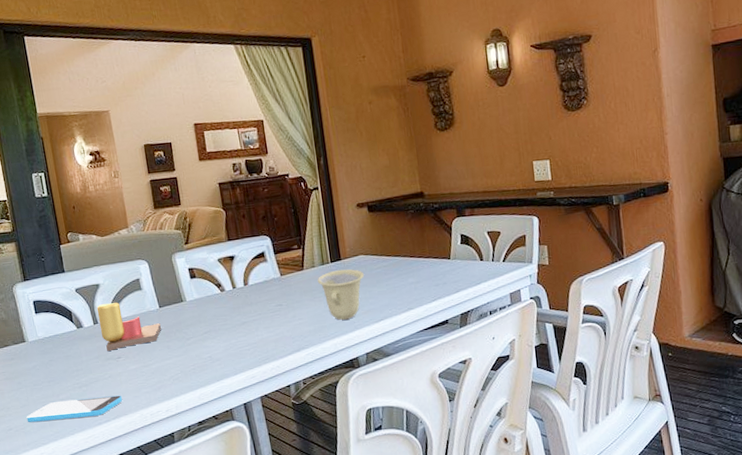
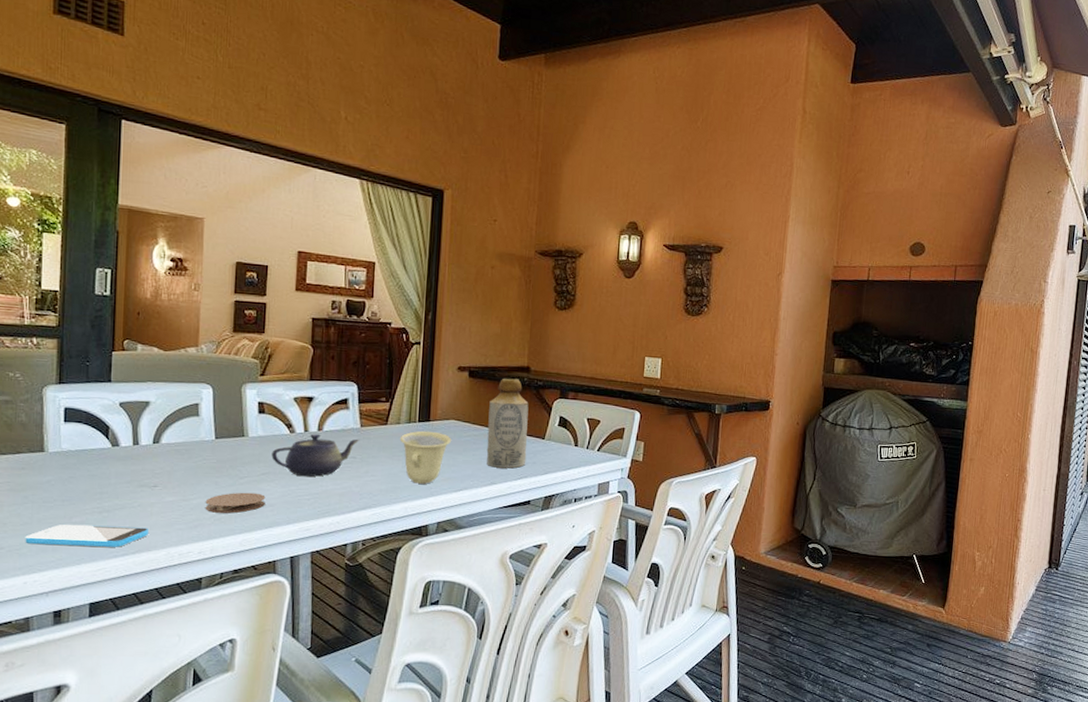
candle: present [96,302,162,352] -> none [139,423,214,478]
coaster: none [162,350,213,374] -> present [205,492,266,514]
teapot: none [209,287,283,330] -> present [271,433,360,477]
bottle: none [392,205,437,294] -> present [486,378,529,469]

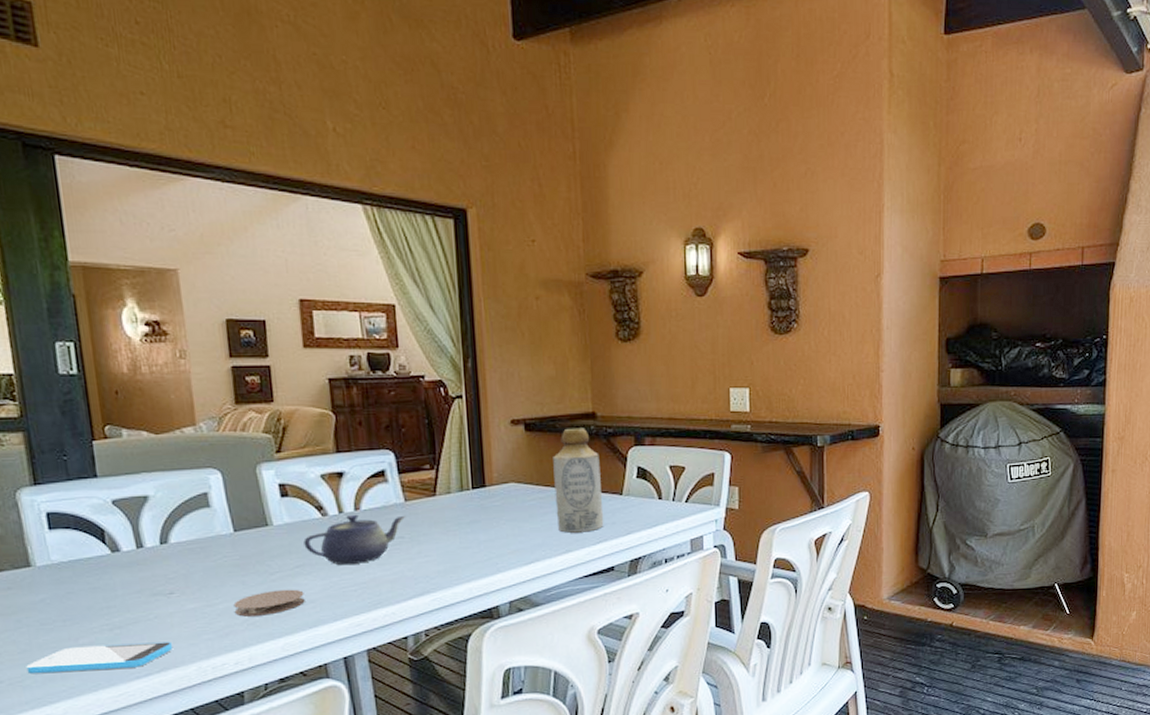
cup: present [399,430,452,484] -> none [452,498,515,560]

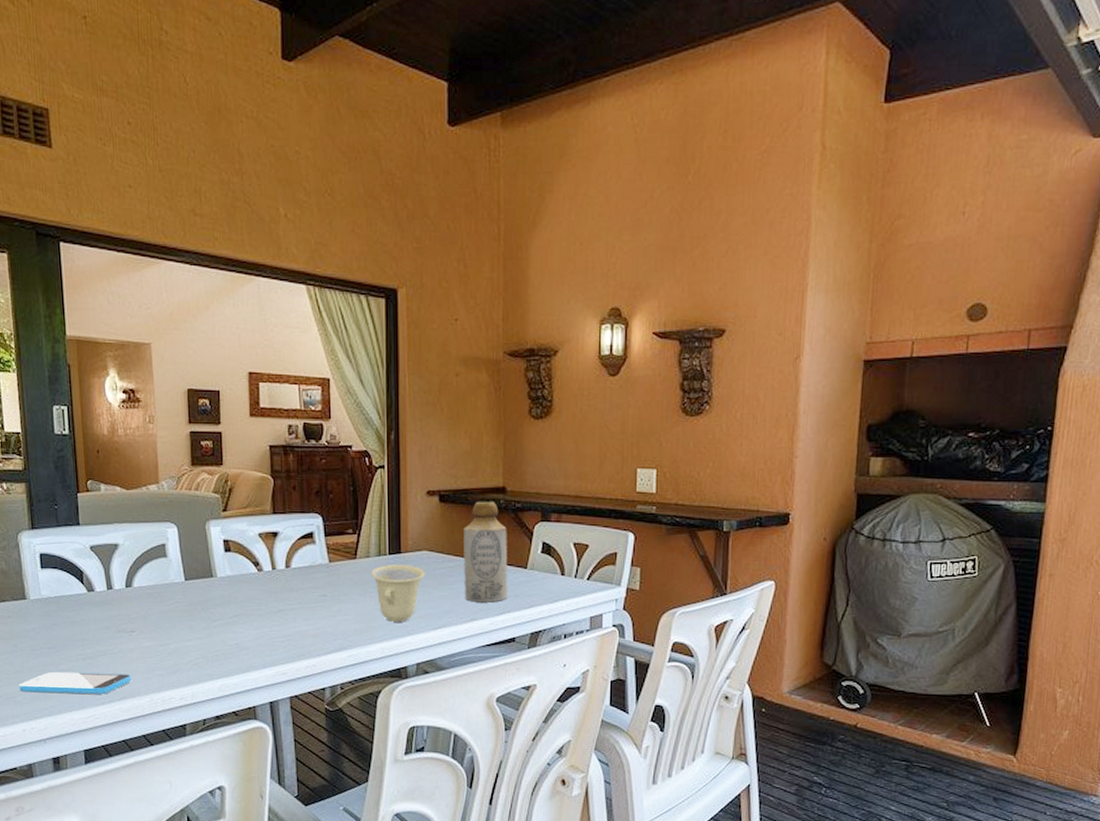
coaster: present [233,589,305,617] -> none [181,635,240,658]
teapot: present [303,514,406,566] -> none [241,571,330,618]
cup: none [452,498,515,560] -> present [370,564,426,622]

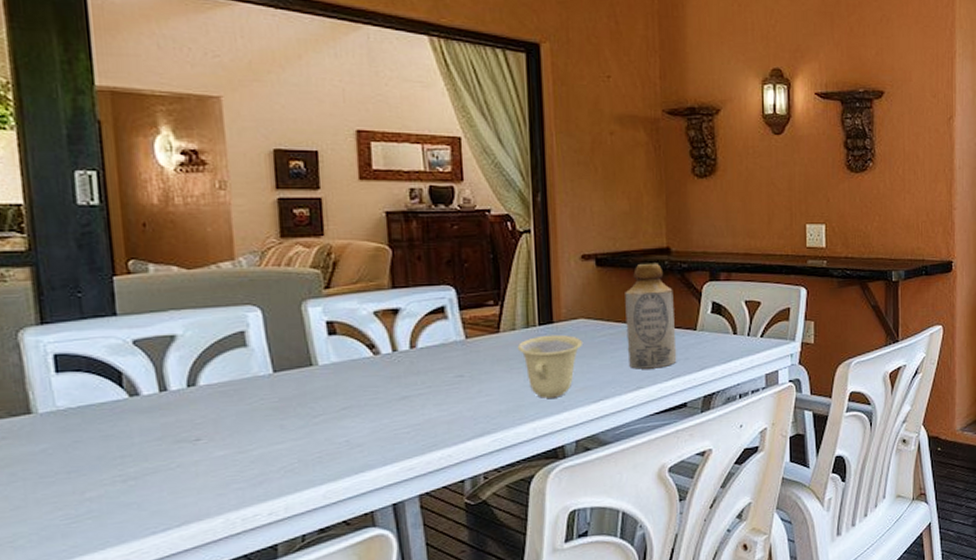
smartphone: present [19,671,132,694] -> none [19,492,197,534]

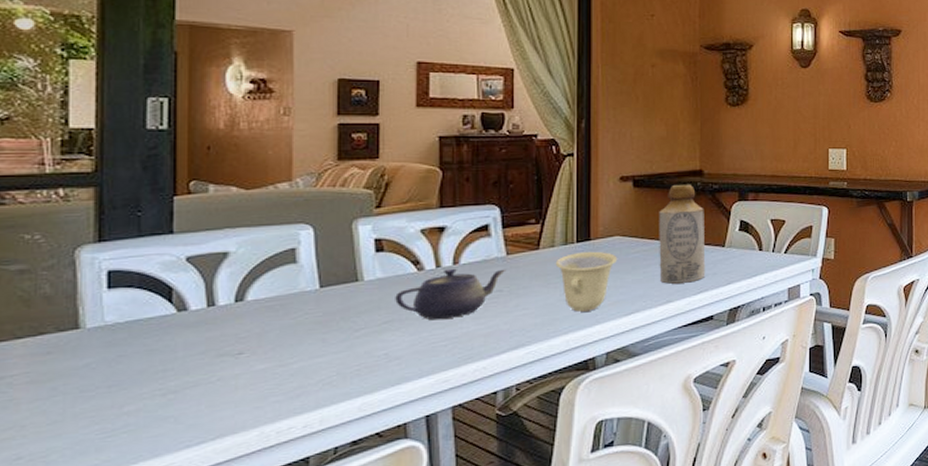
teapot: none [352,352,467,407] -> present [395,268,507,320]

